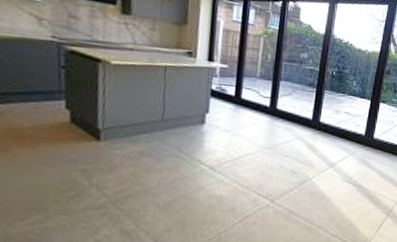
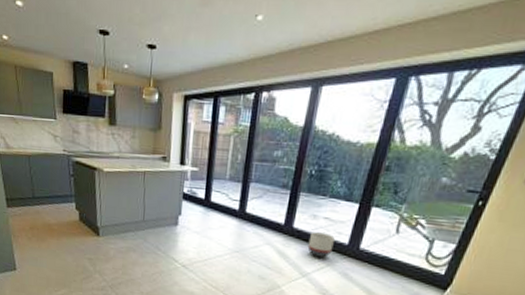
planter: none [333,125,354,148] -> present [307,232,335,258]

